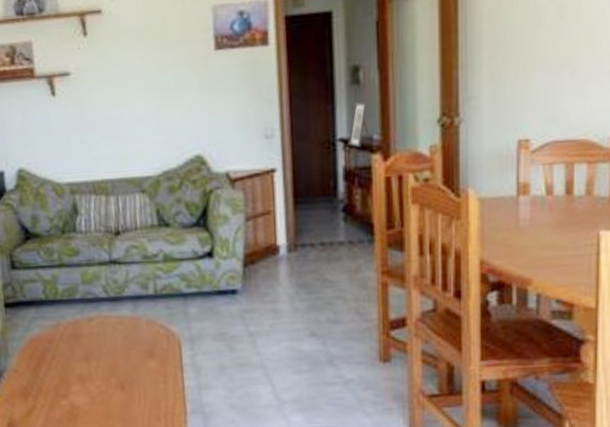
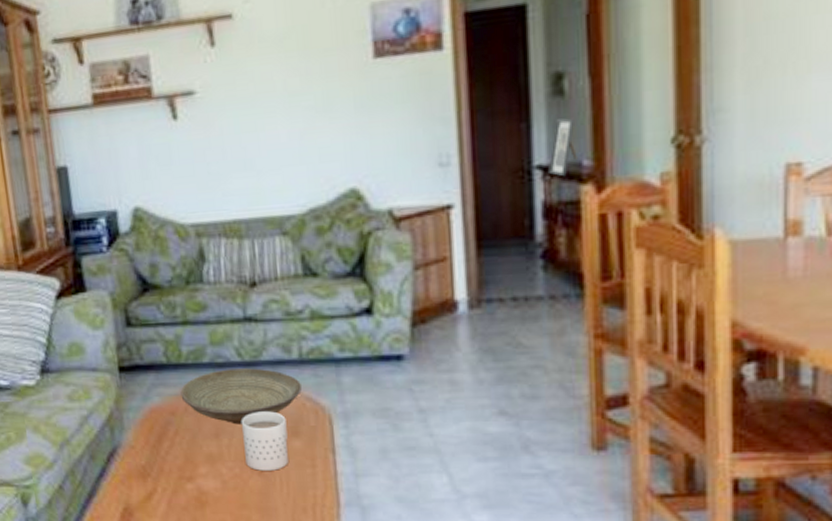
decorative bowl: none [56,302,157,350] -> present [180,368,303,425]
mug: none [106,338,146,387] -> present [241,411,289,471]

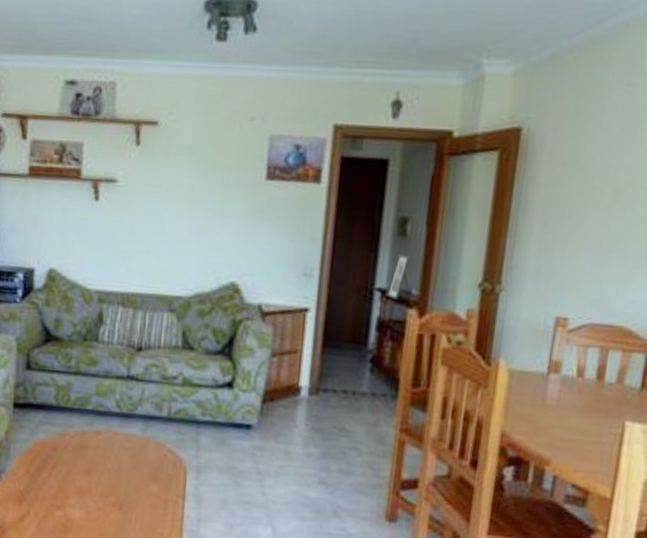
decorative bowl: present [180,368,303,425] -> none [63,417,167,466]
mug: present [241,411,289,471] -> none [110,456,149,508]

